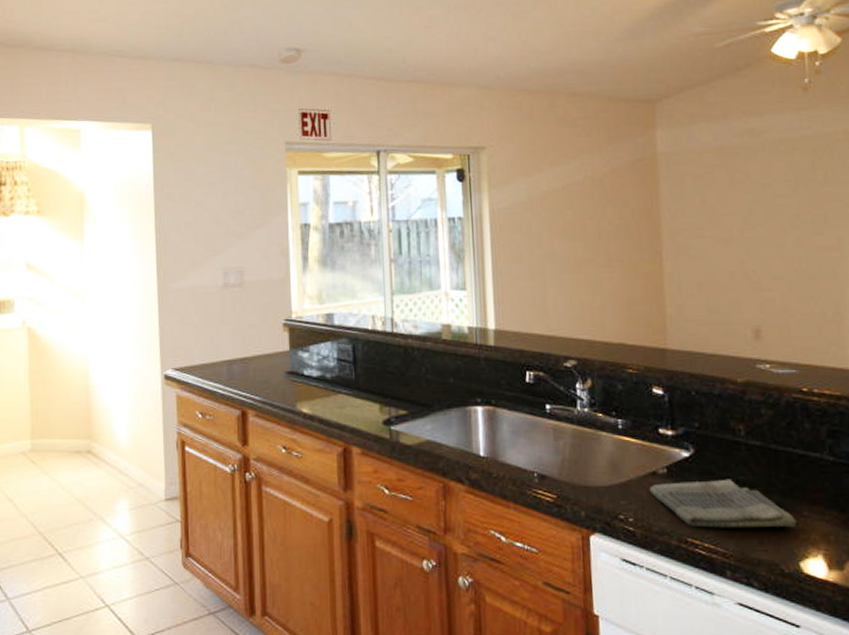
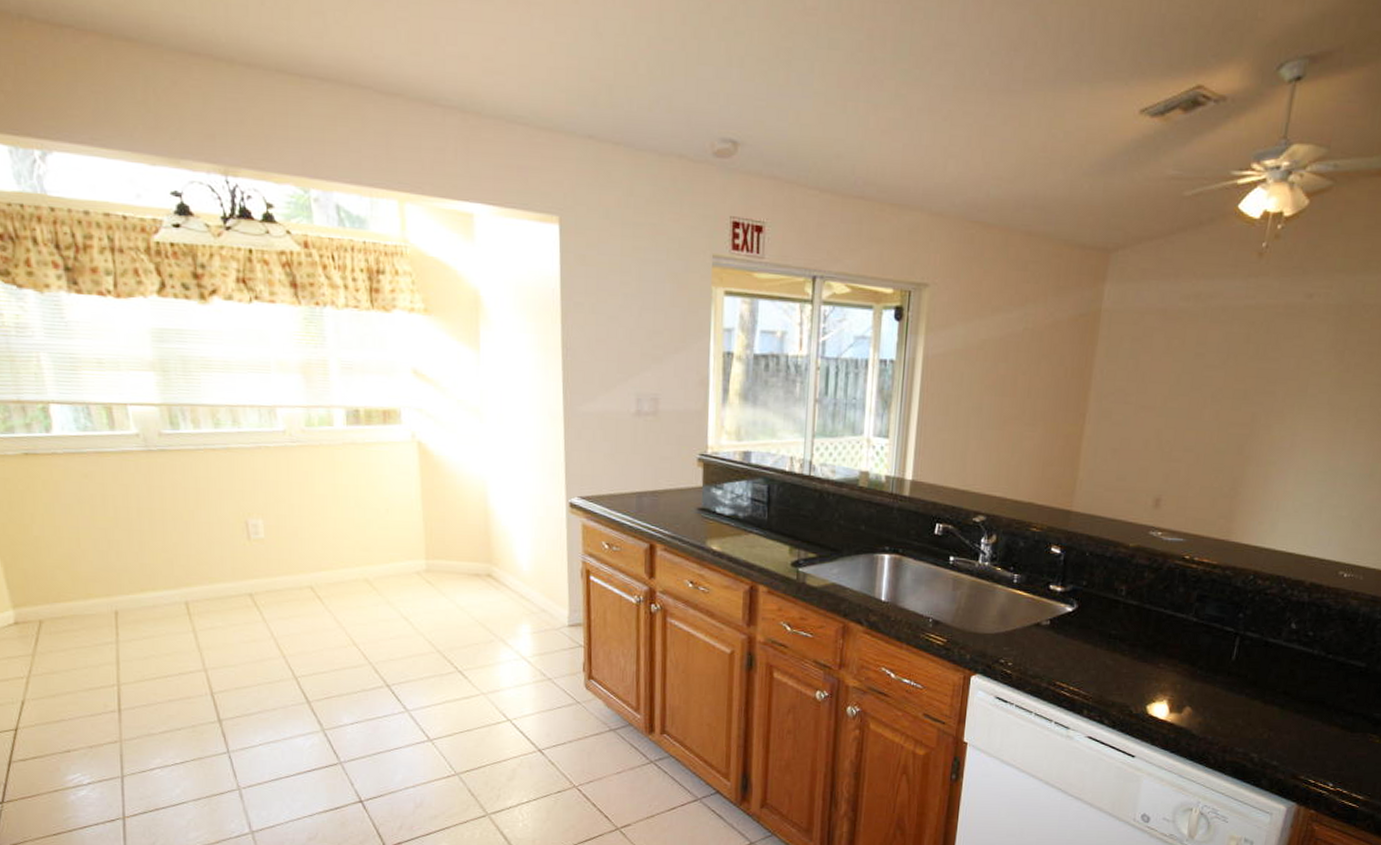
dish towel: present [649,479,797,528] -> none [1031,632,1153,677]

